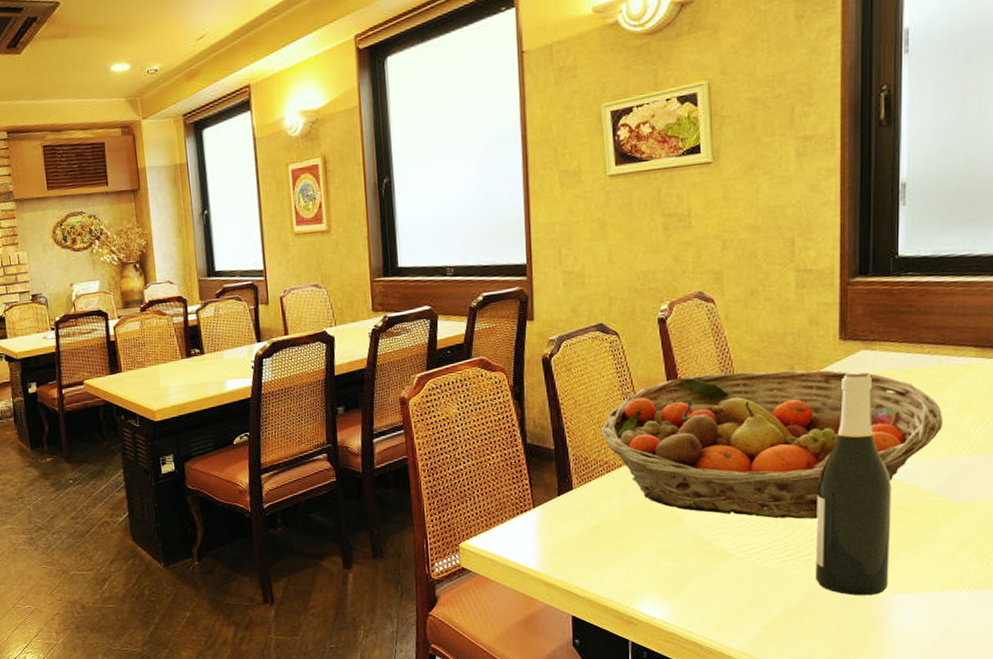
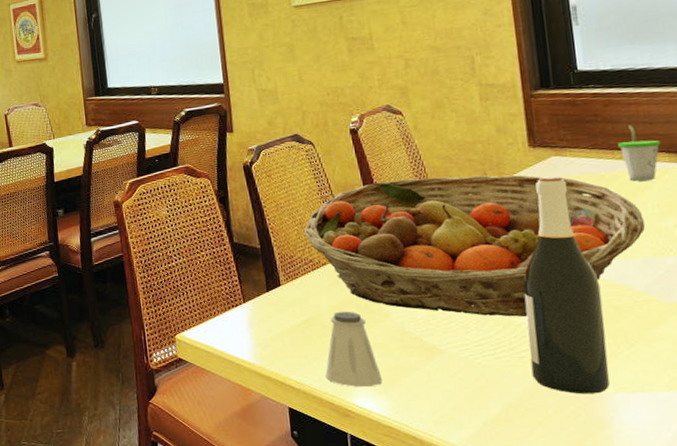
saltshaker: none [612,515,669,594] -> present [325,311,383,388]
cup: none [928,316,970,377] -> present [618,125,661,181]

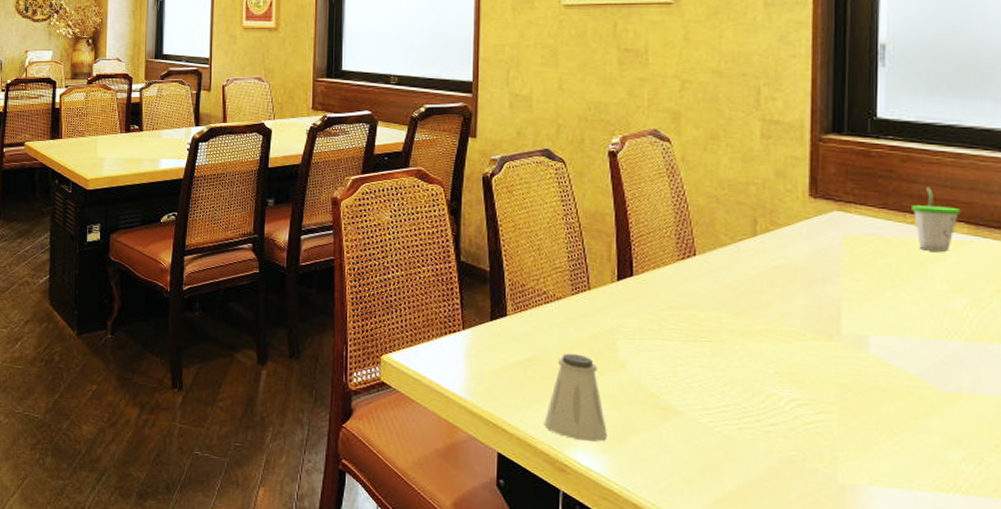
fruit basket: present [303,175,646,317] -> none [541,214,931,387]
wine bottle: present [522,176,610,395] -> none [778,233,869,484]

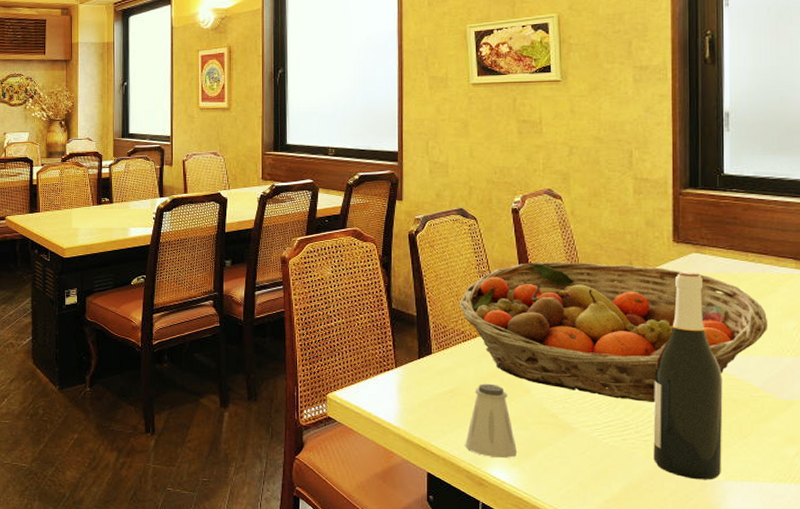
fruit basket: none [541,214,931,387] -> present [459,261,769,402]
wine bottle: none [778,233,869,484] -> present [653,272,723,480]
cup: present [912,186,961,252] -> none [752,230,790,283]

